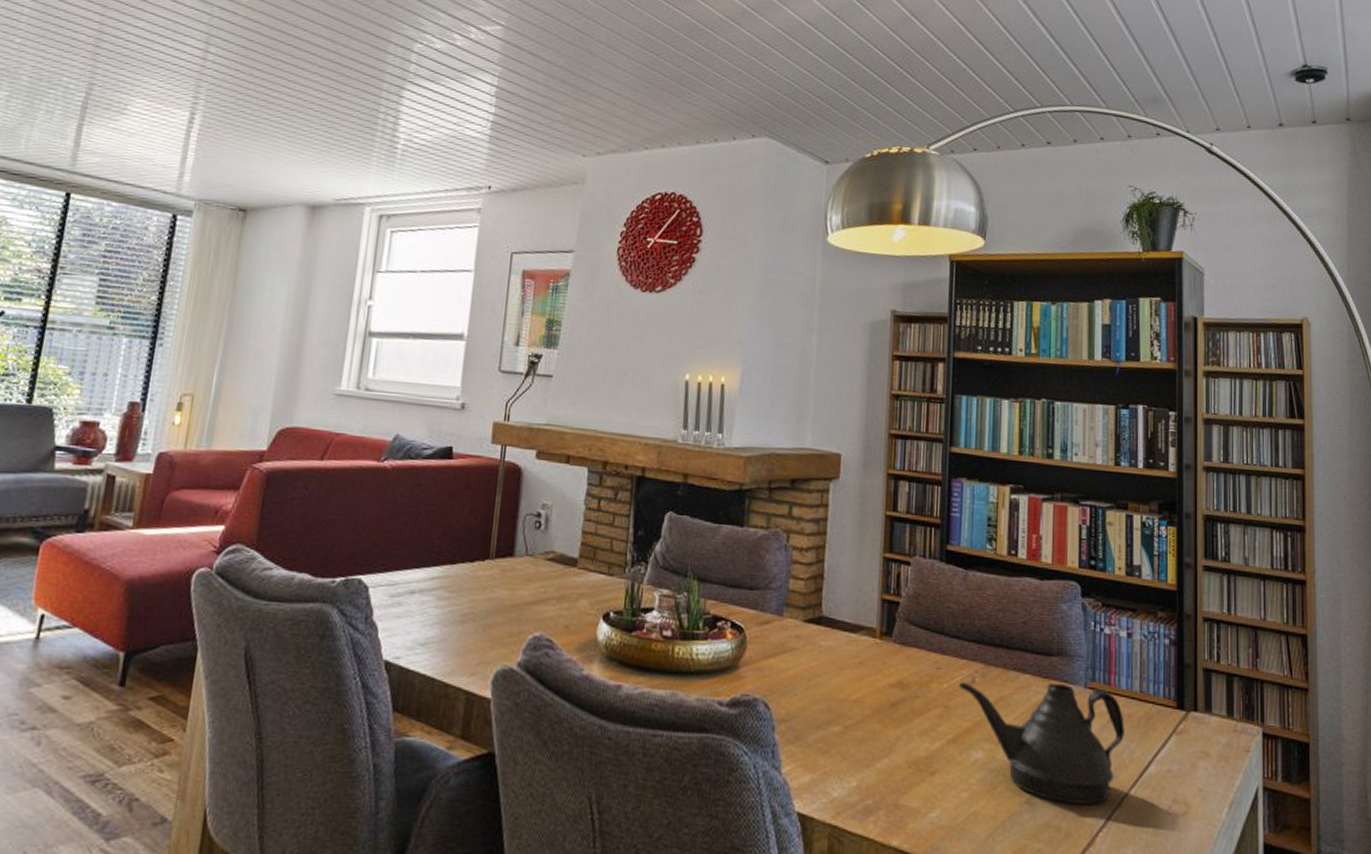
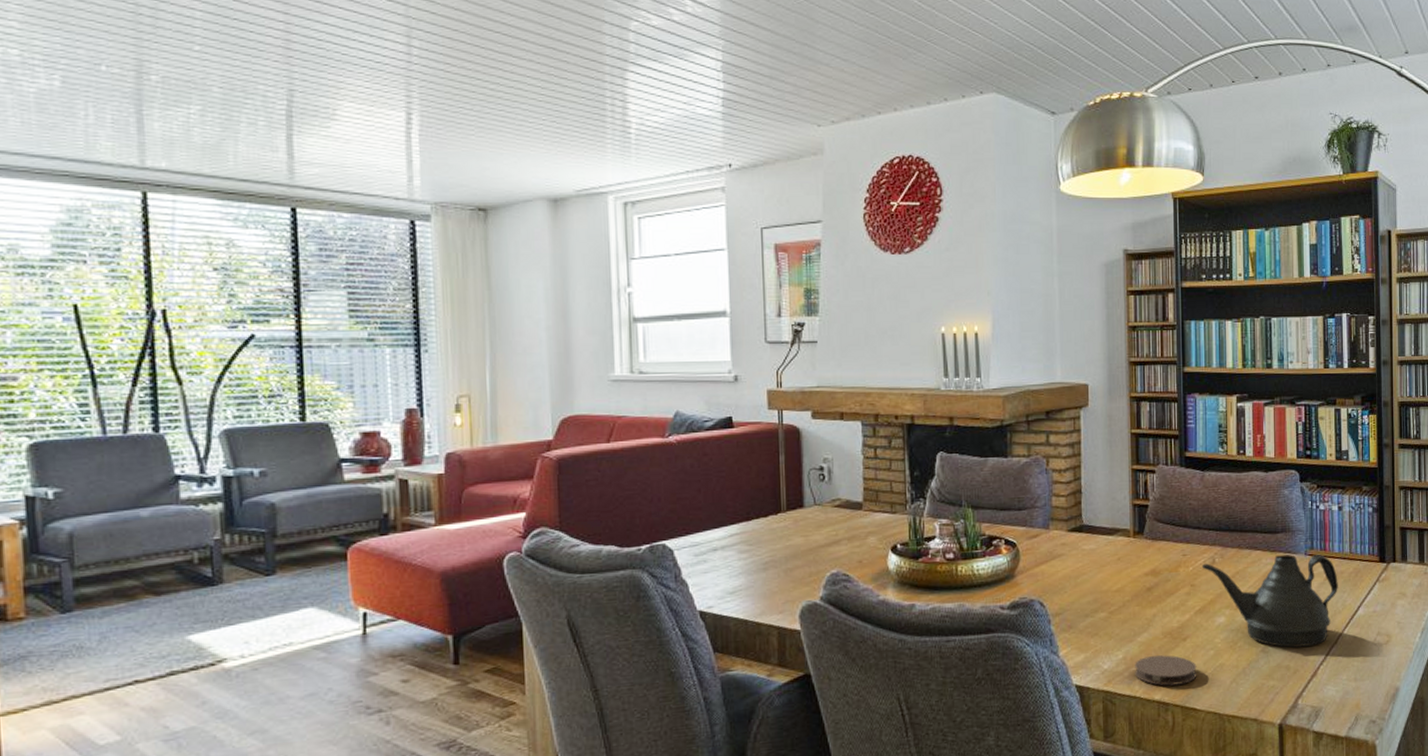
coaster: none [870,789,946,831] -> present [1135,655,1197,686]

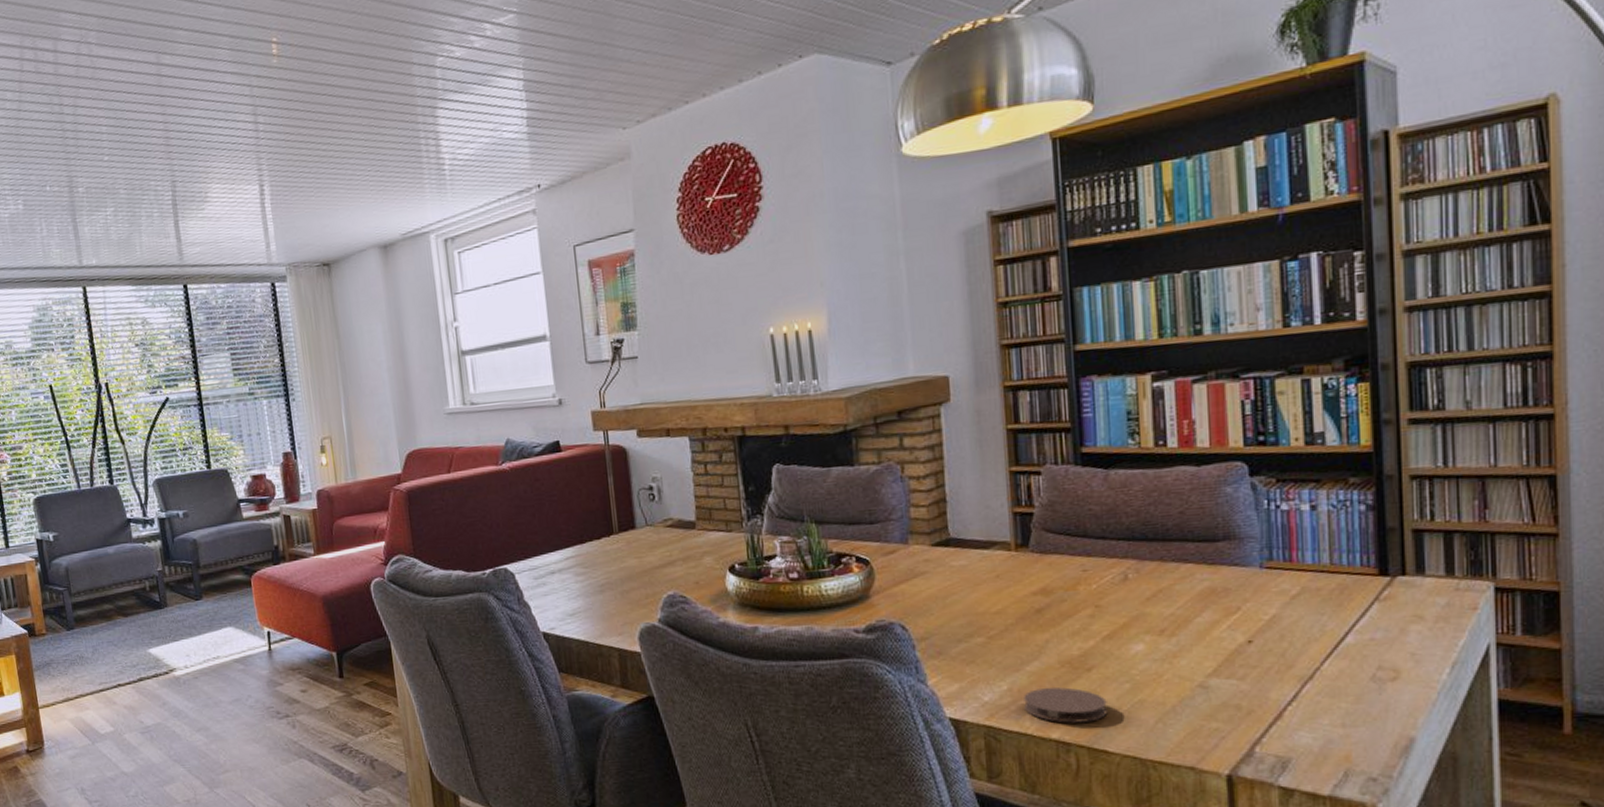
teapot: present [1202,554,1338,648] -> none [1110,566,1313,683]

